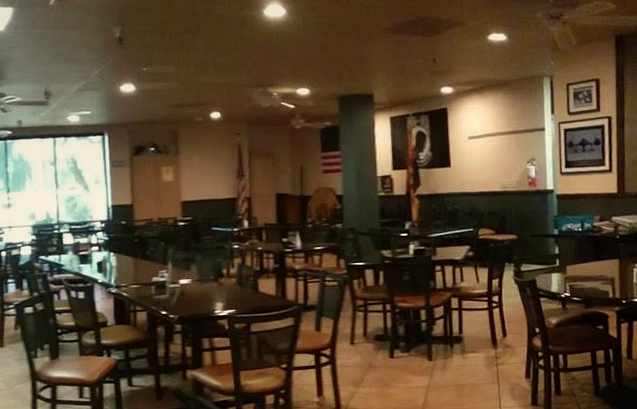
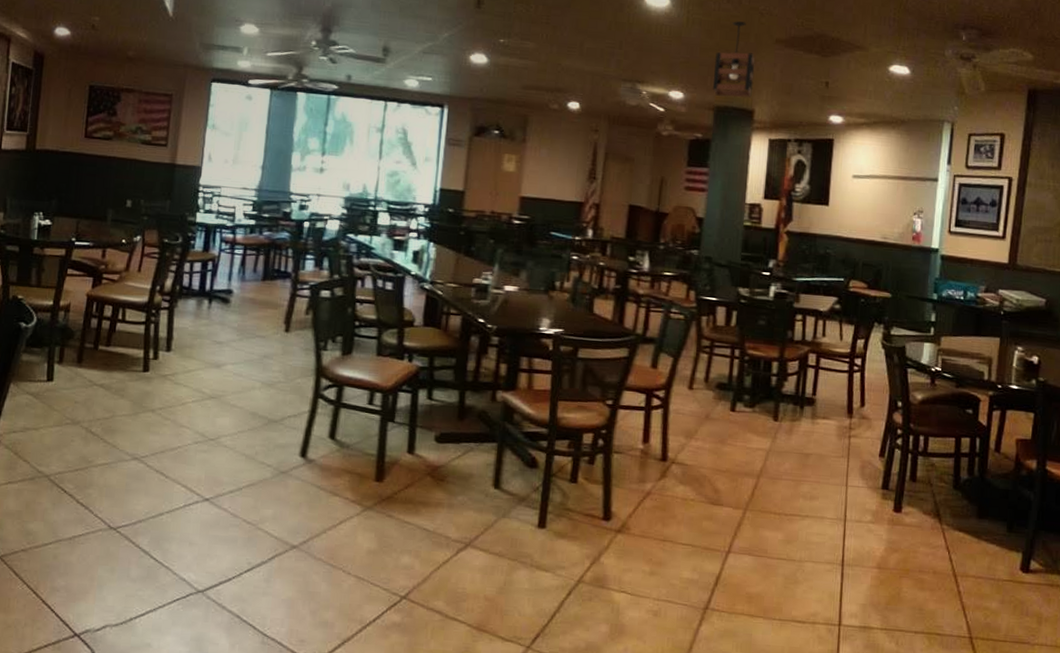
pendant light: none [332,18,370,87] -> present [712,21,755,97]

